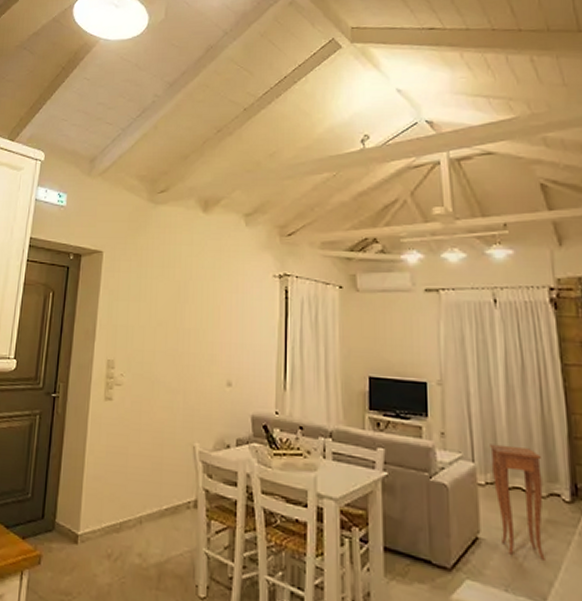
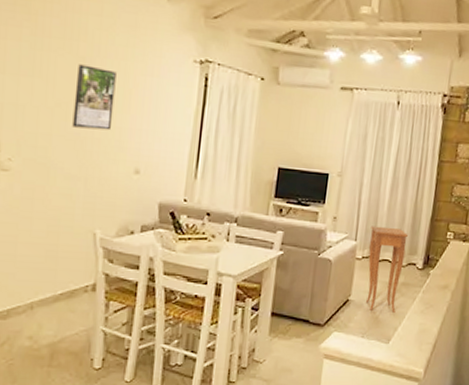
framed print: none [172,287,206,345] -> present [72,64,116,131]

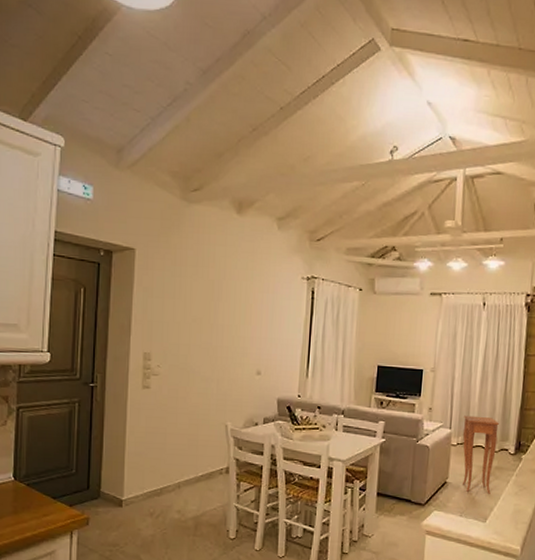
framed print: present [72,64,116,131] -> none [206,286,239,340]

